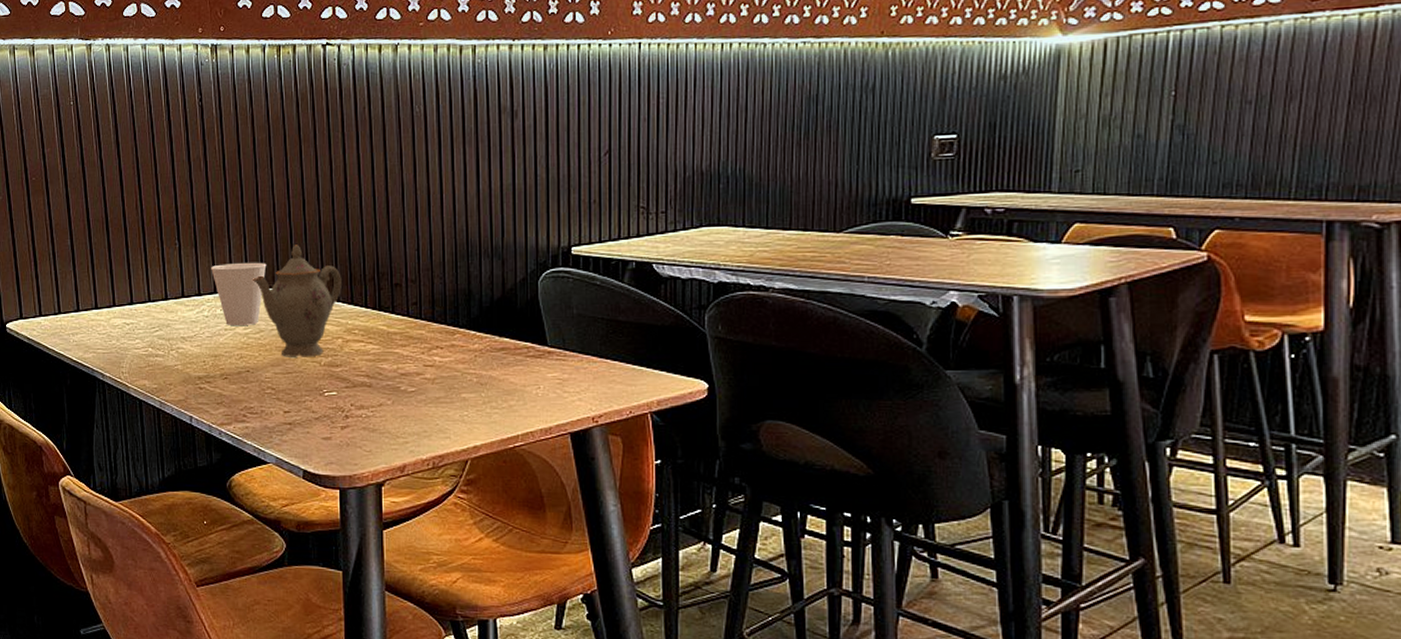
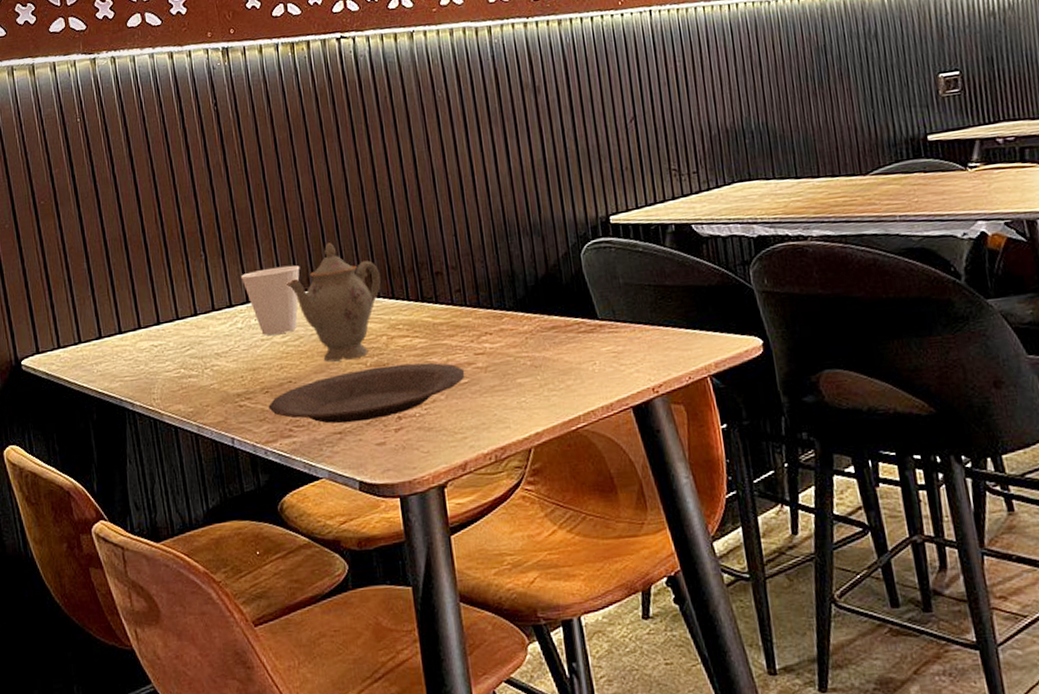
plate: none [226,367,413,416] -> present [268,362,465,424]

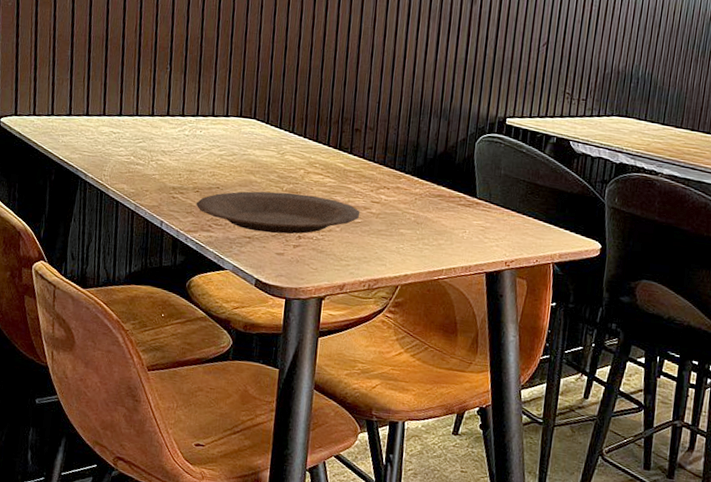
cup: present [241,265,300,335] -> none [196,91,247,148]
teapot: present [287,243,381,362] -> none [232,83,311,182]

